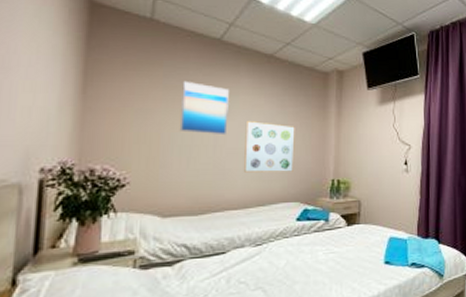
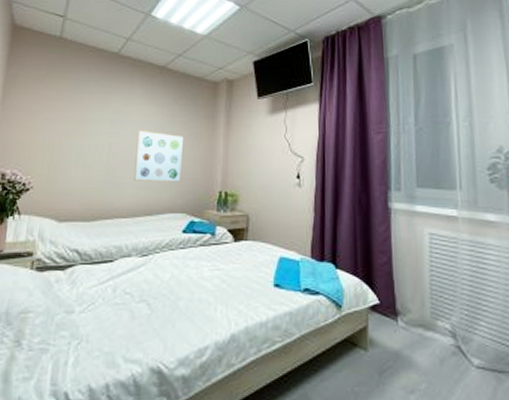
wall art: present [179,80,229,136] -> none [78,92,124,144]

